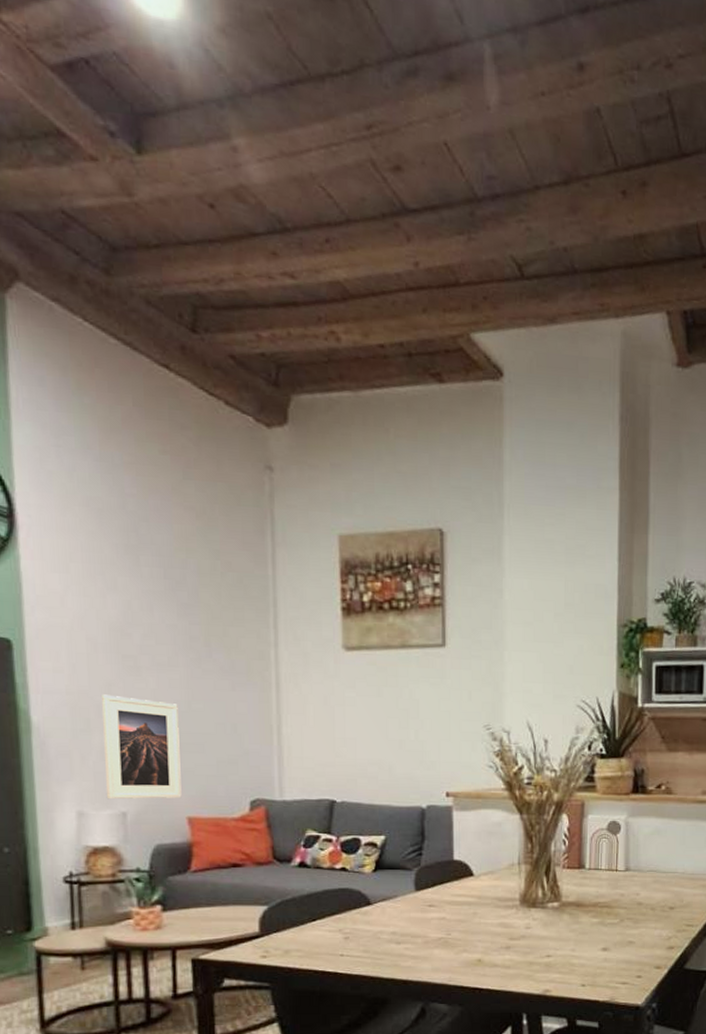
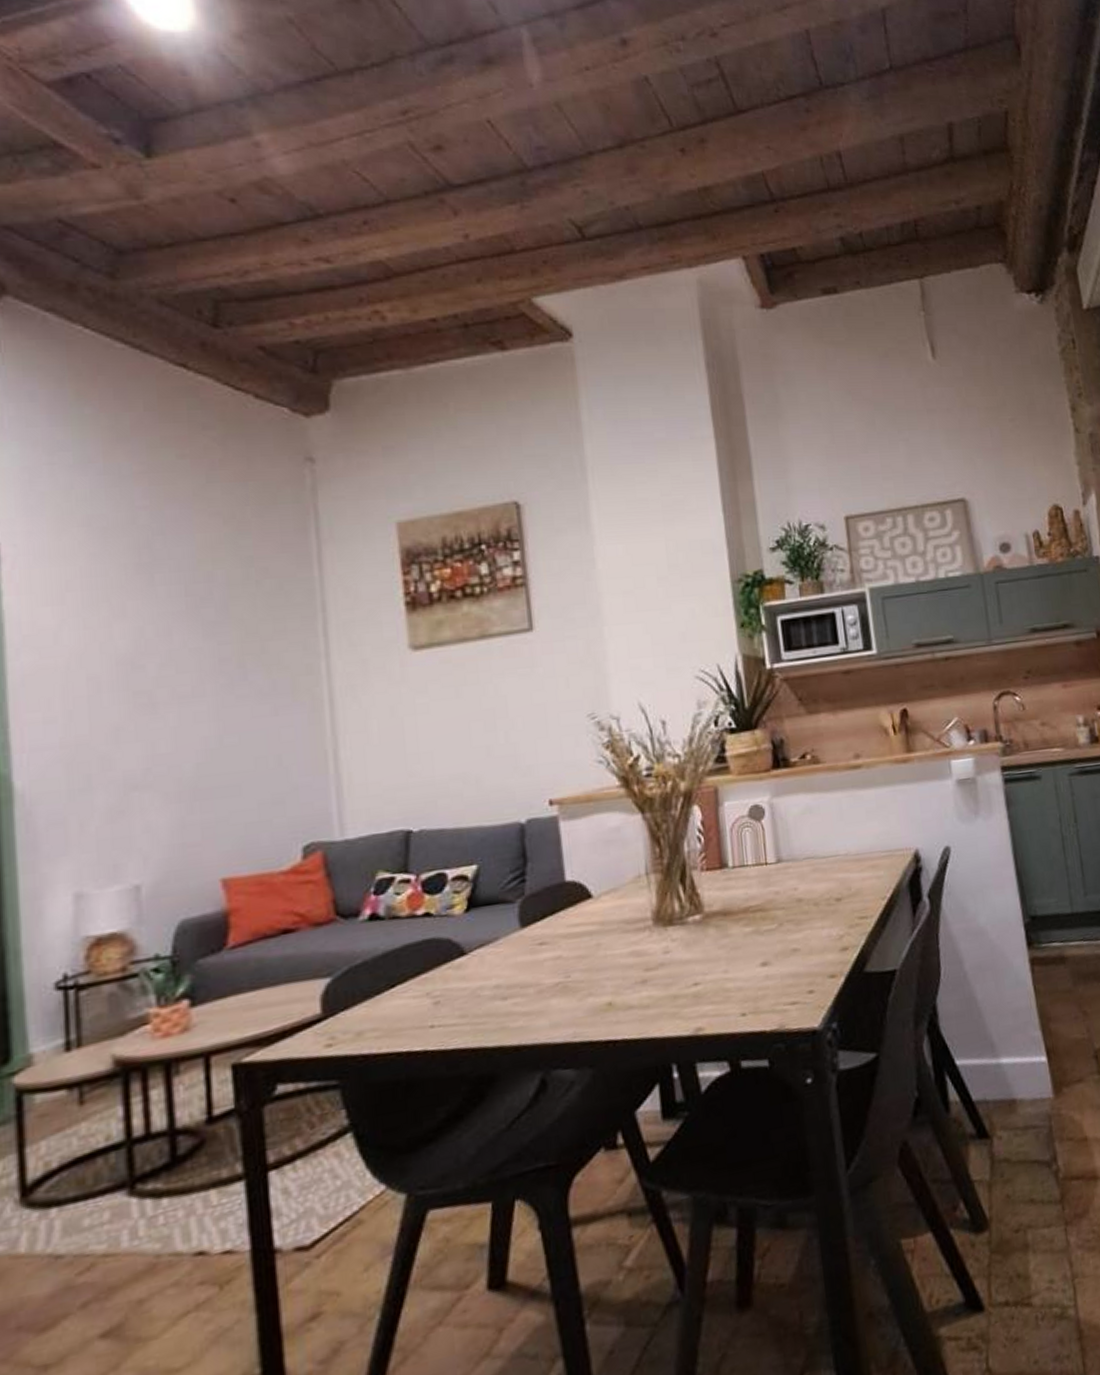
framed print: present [102,694,182,800] -> none [107,741,213,872]

